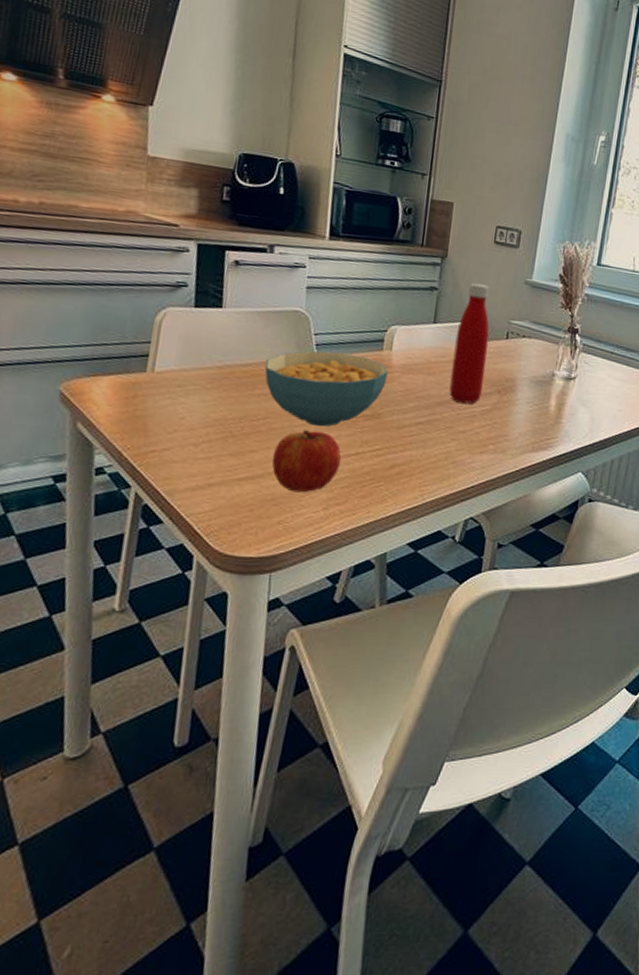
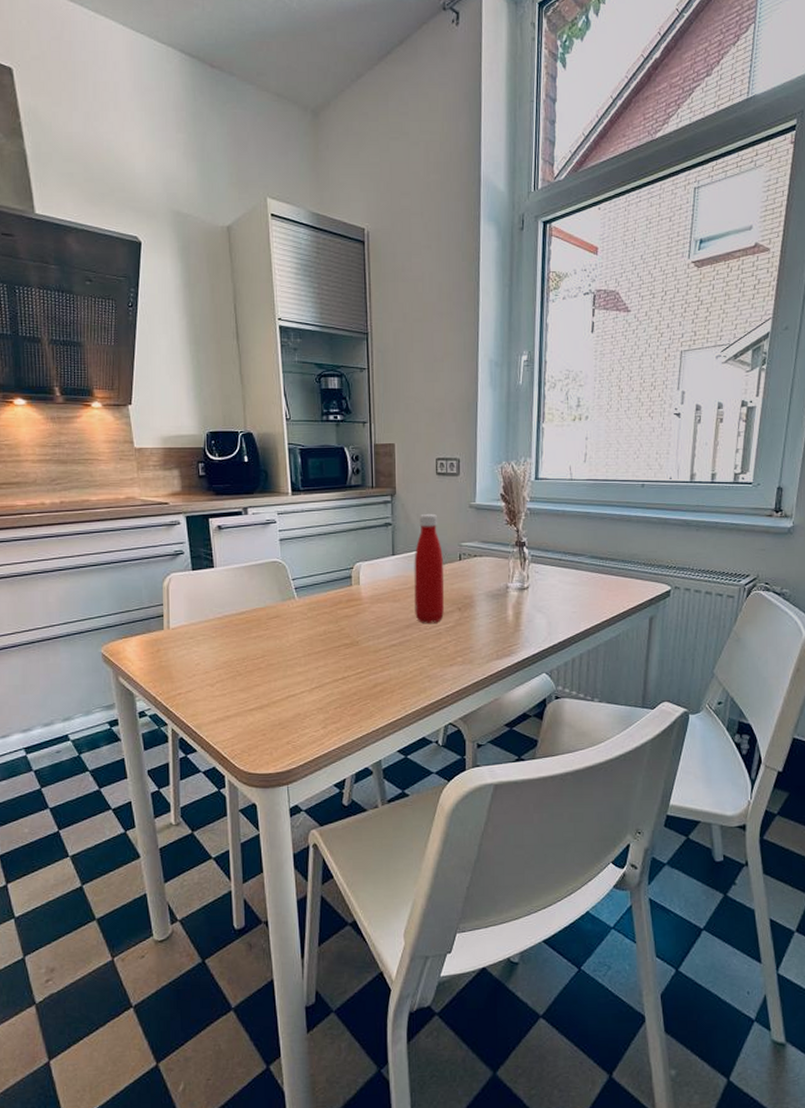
cereal bowl: present [264,351,388,427] -> none [256,592,359,659]
fruit: present [272,430,342,493] -> none [275,662,331,716]

